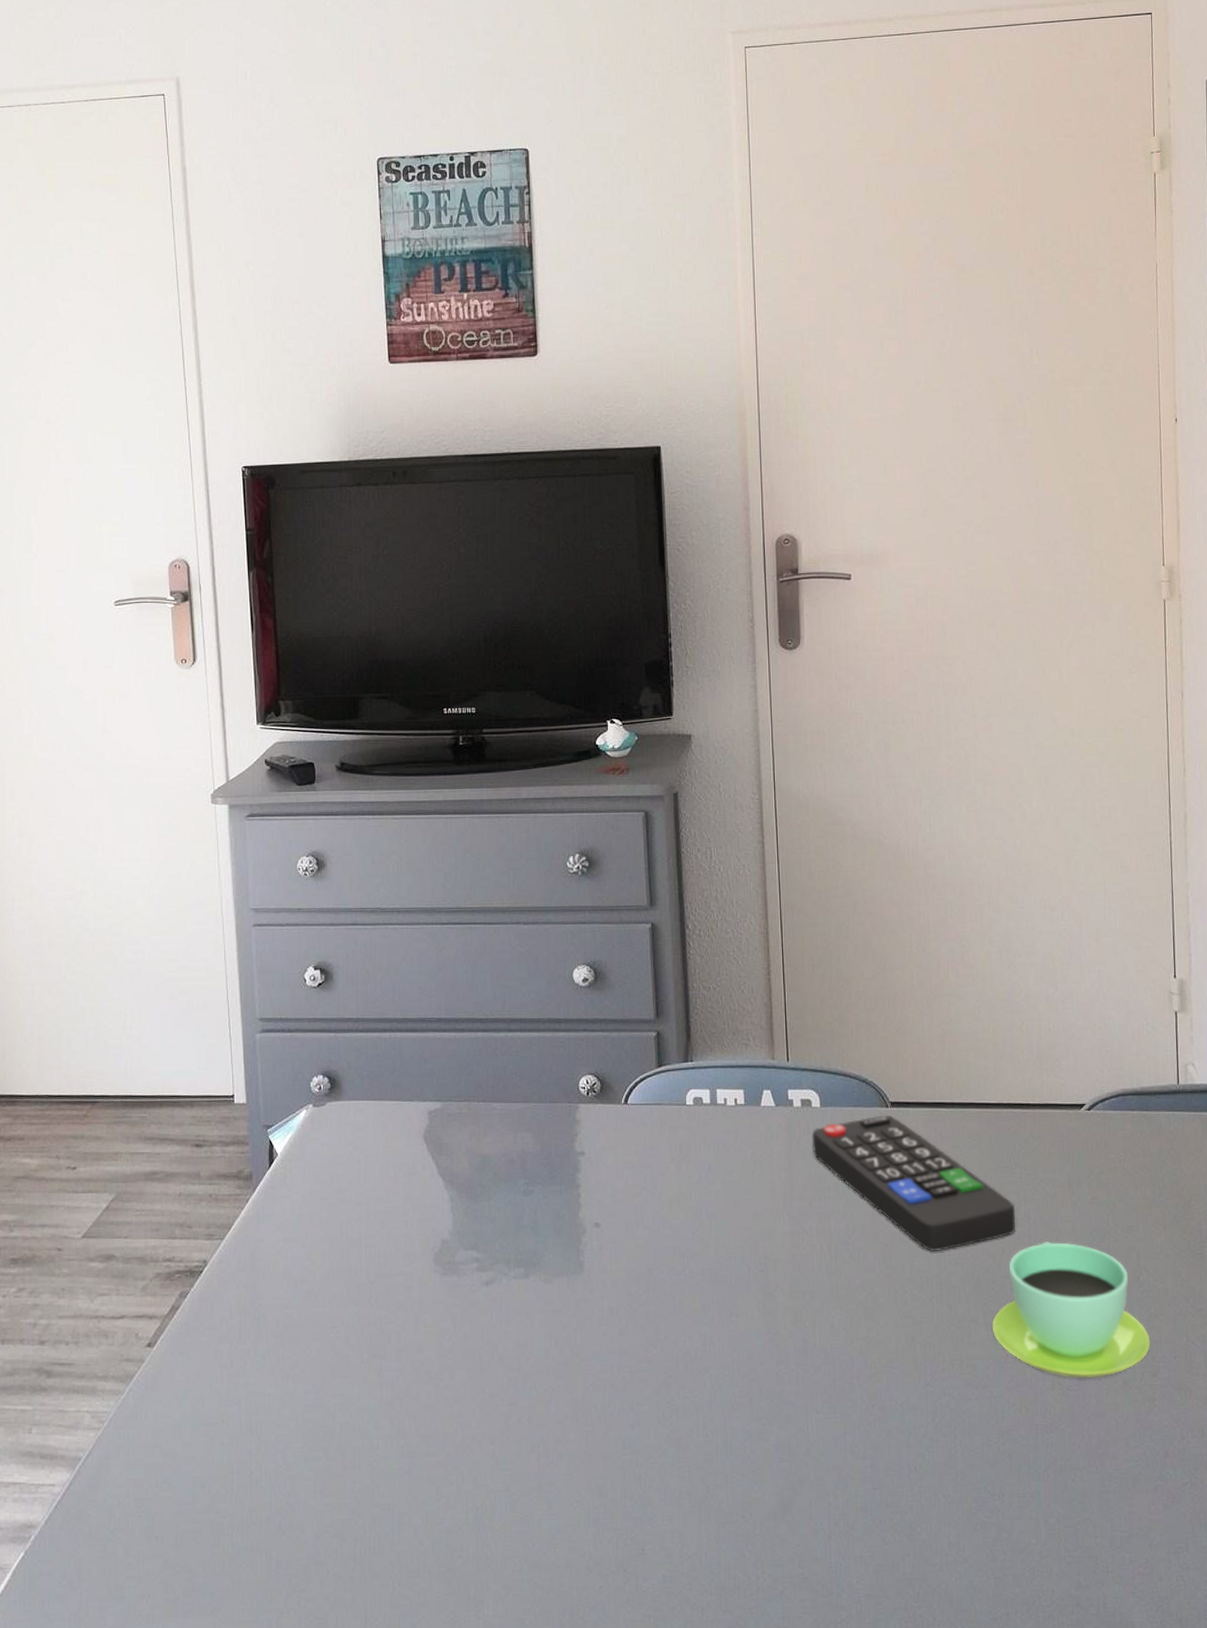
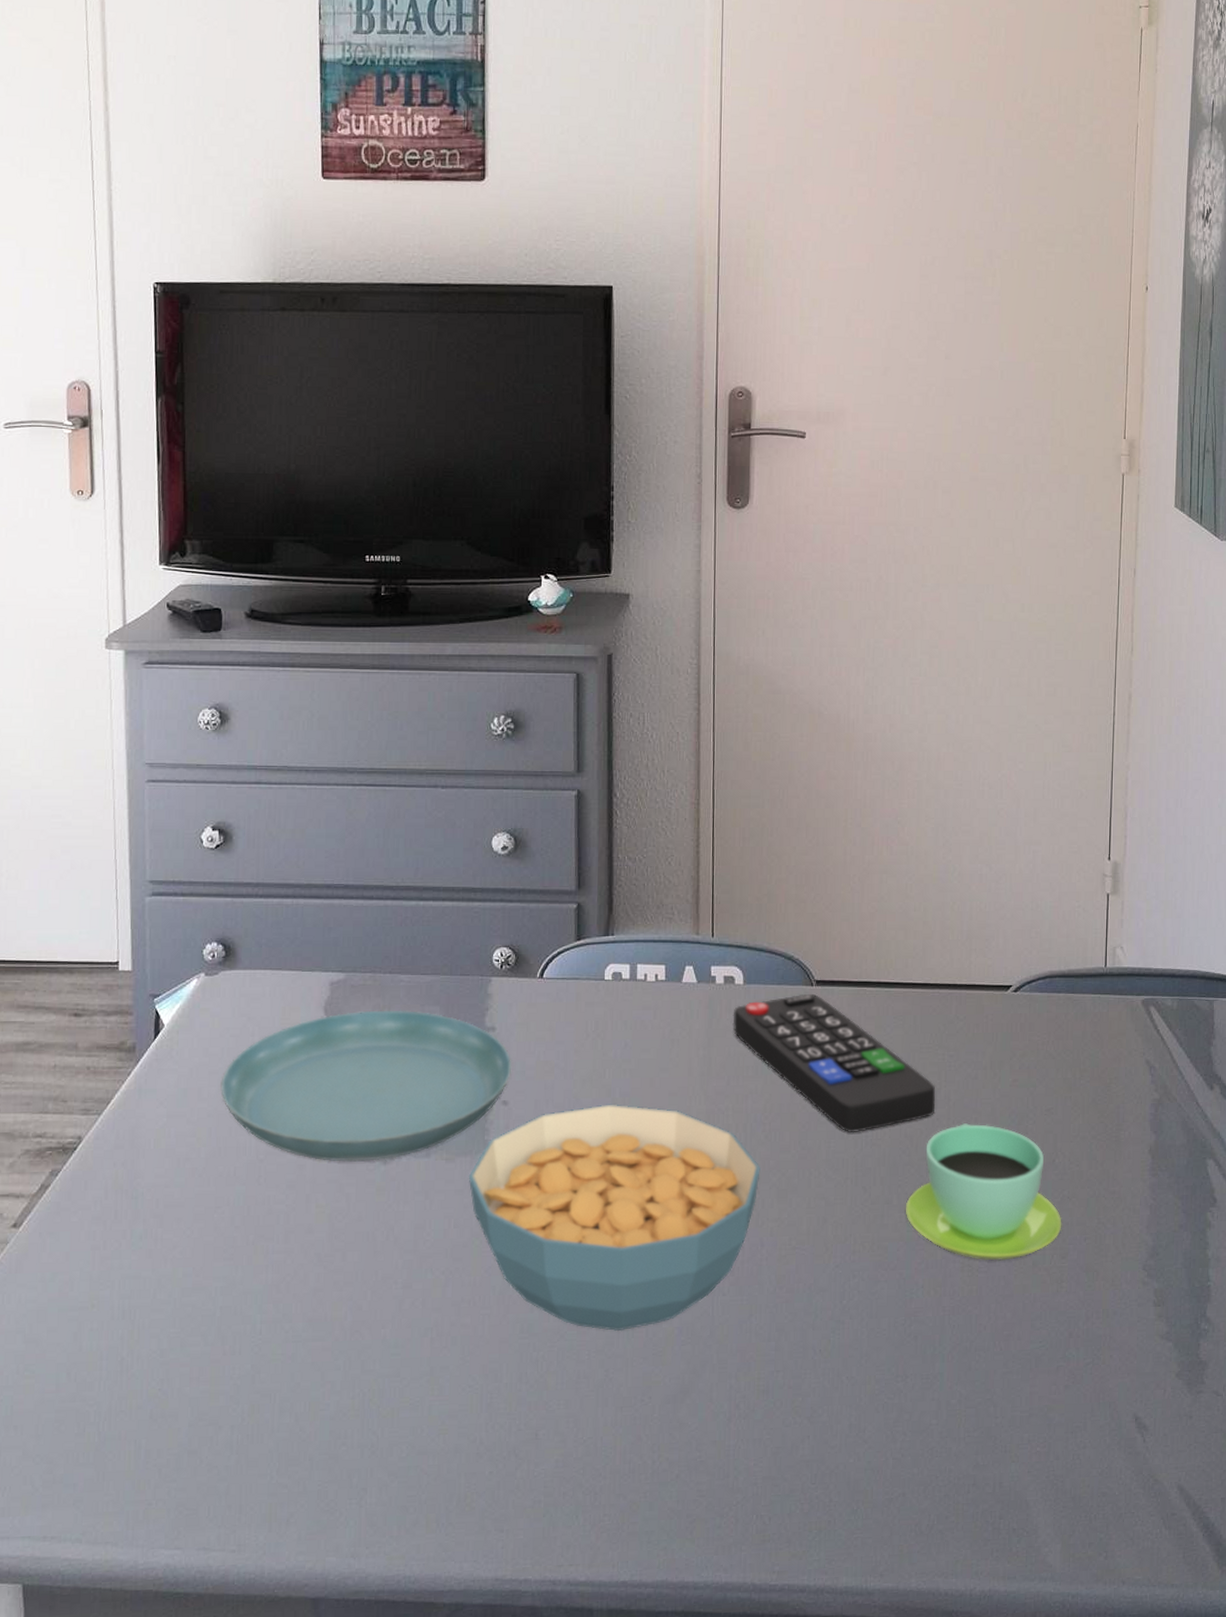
saucer: none [331,1136,603,1283] -> present [220,1010,512,1162]
cereal bowl: none [567,1225,847,1449] -> present [469,1104,761,1332]

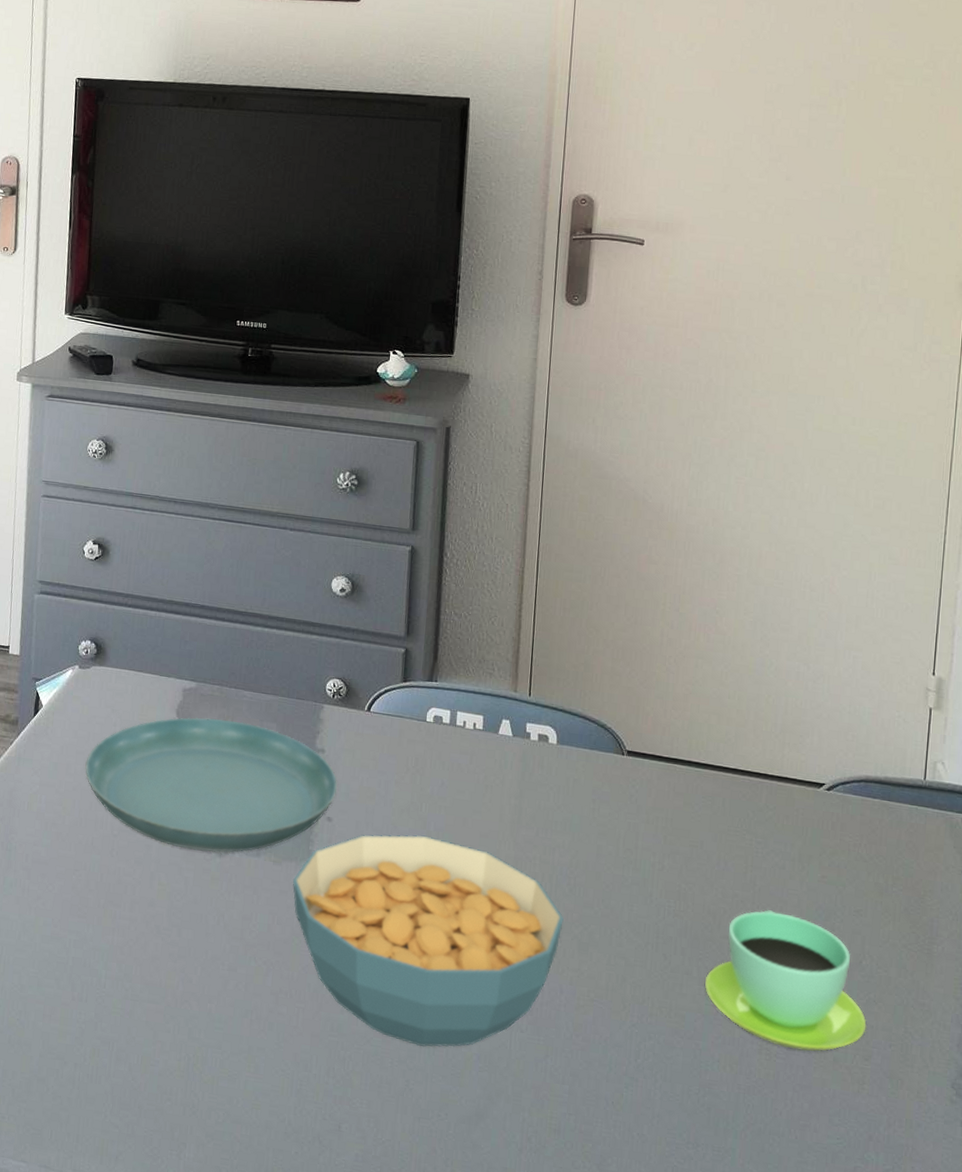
remote control: present [732,993,936,1133] -> none [544,761,742,901]

